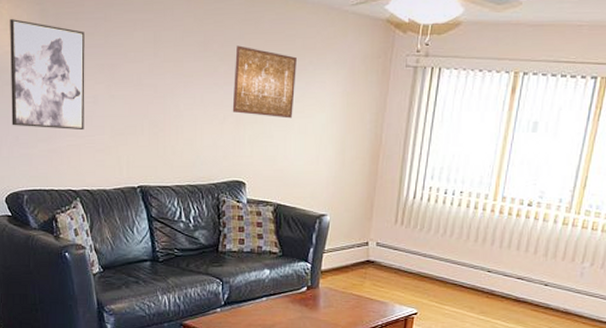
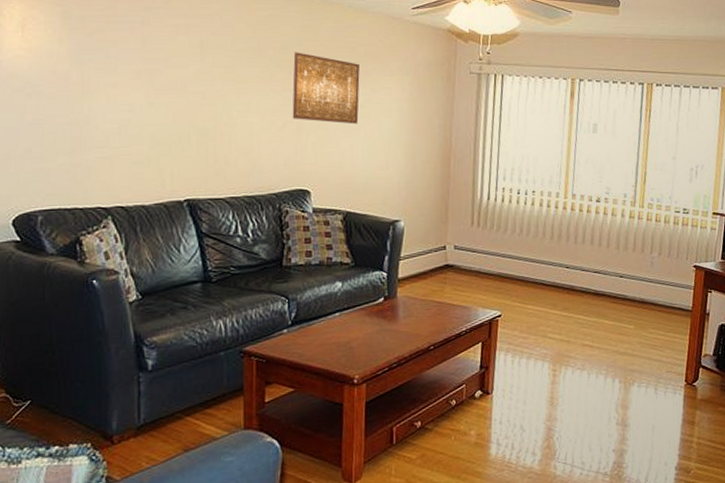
wall art: present [10,19,85,131] -> none [22,21,118,141]

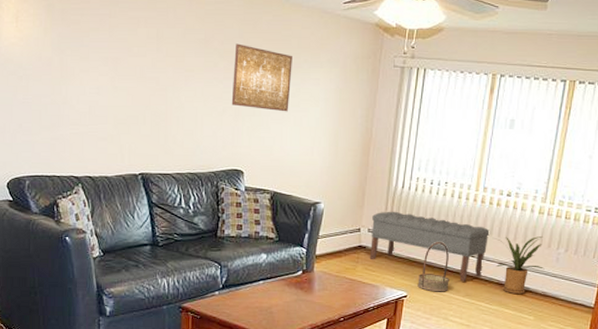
bench: none [457,224,582,295] -> present [369,211,490,282]
basket: none [511,254,545,309] -> present [417,242,449,292]
house plant: none [586,241,640,304] -> present [493,236,545,295]

